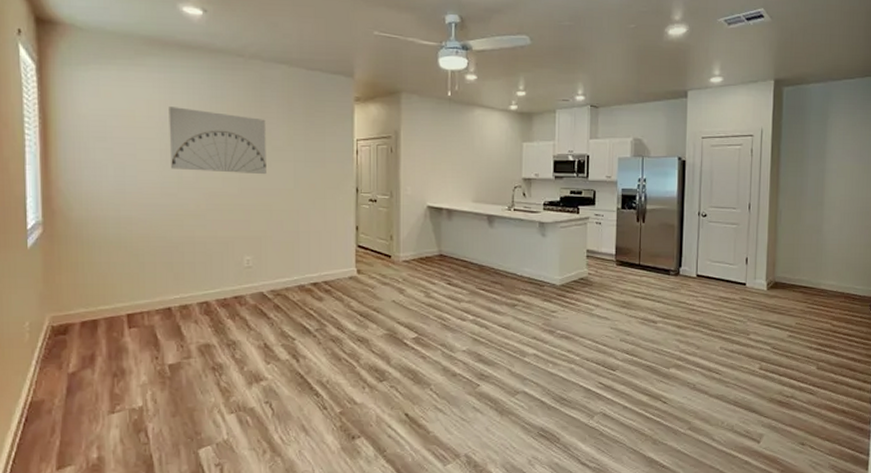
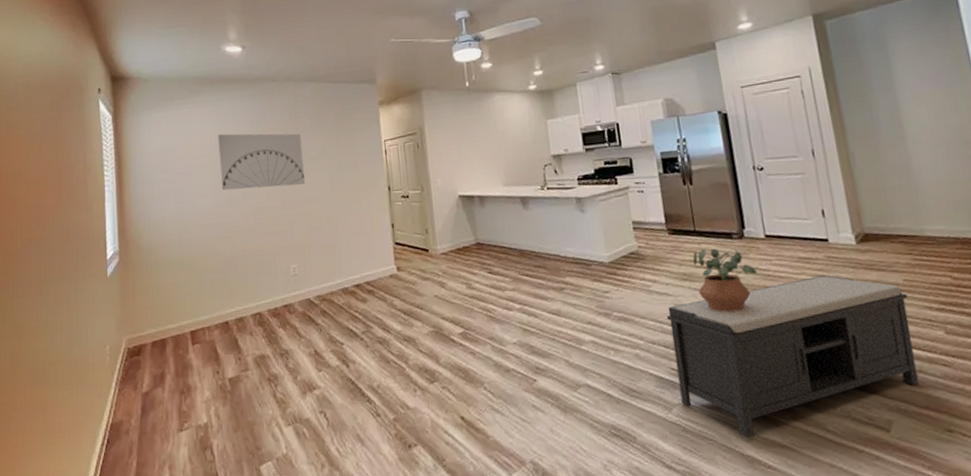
bench: none [602,314,796,443] -> present [666,275,919,438]
potted plant: none [633,281,684,339] -> present [693,248,757,313]

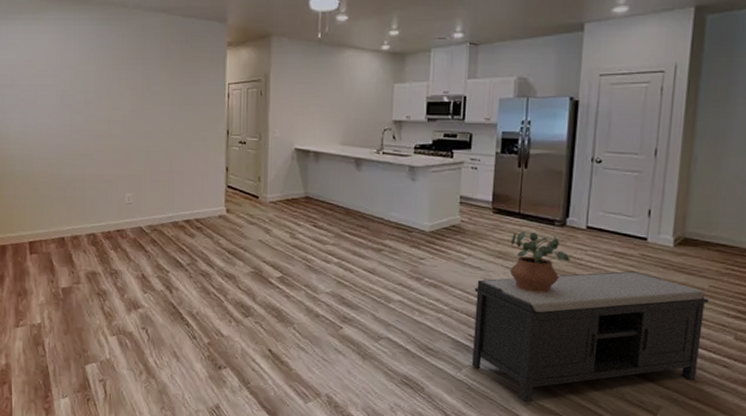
wall art: present [218,133,305,191] -> none [64,56,146,118]

